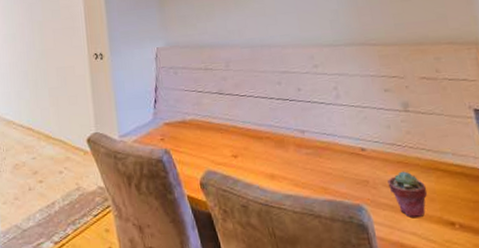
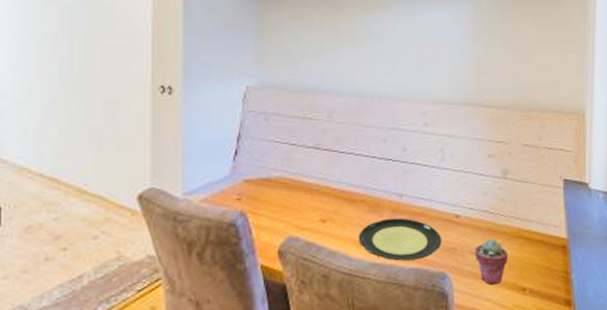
plate: none [269,152,352,193] -> present [358,218,442,261]

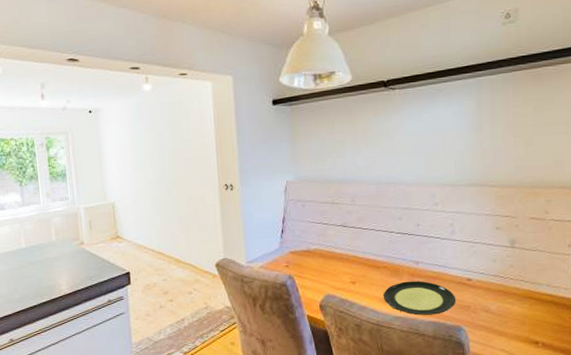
potted succulent: present [474,238,509,285] -> none [487,299,520,338]

